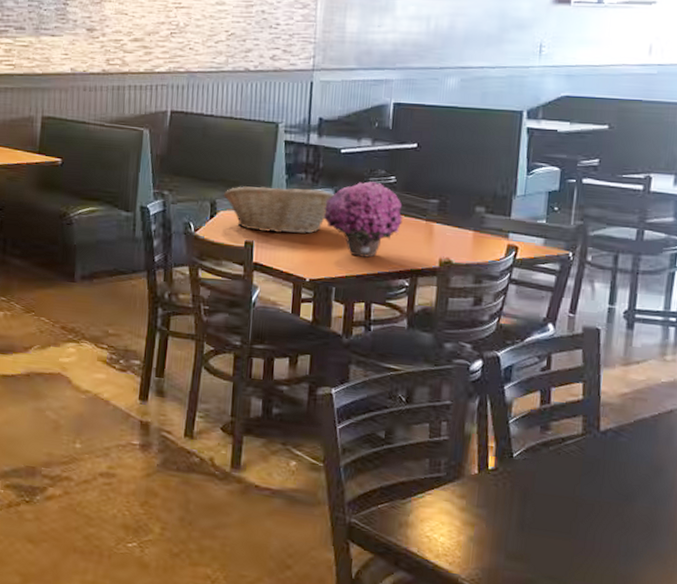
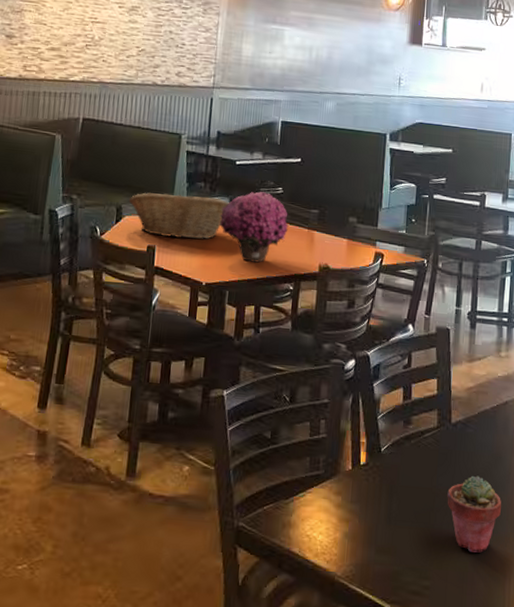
potted succulent: none [592,487,661,568] -> present [447,475,501,553]

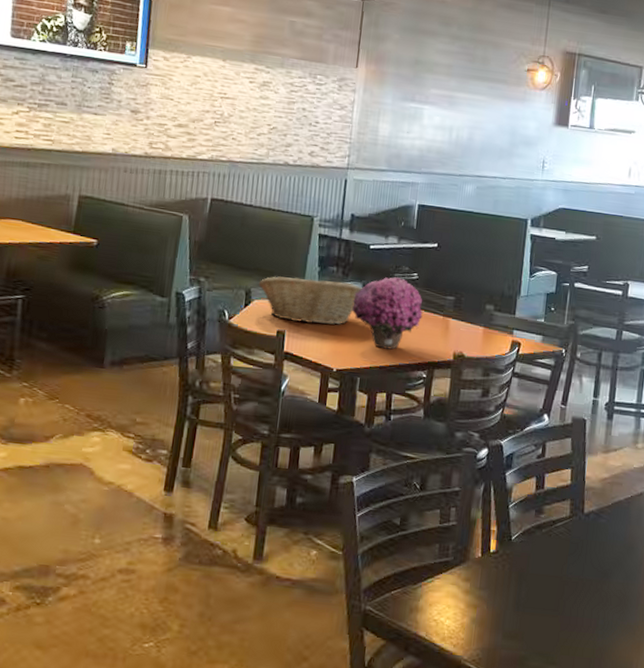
potted succulent: present [447,475,501,553] -> none [576,565,632,640]

